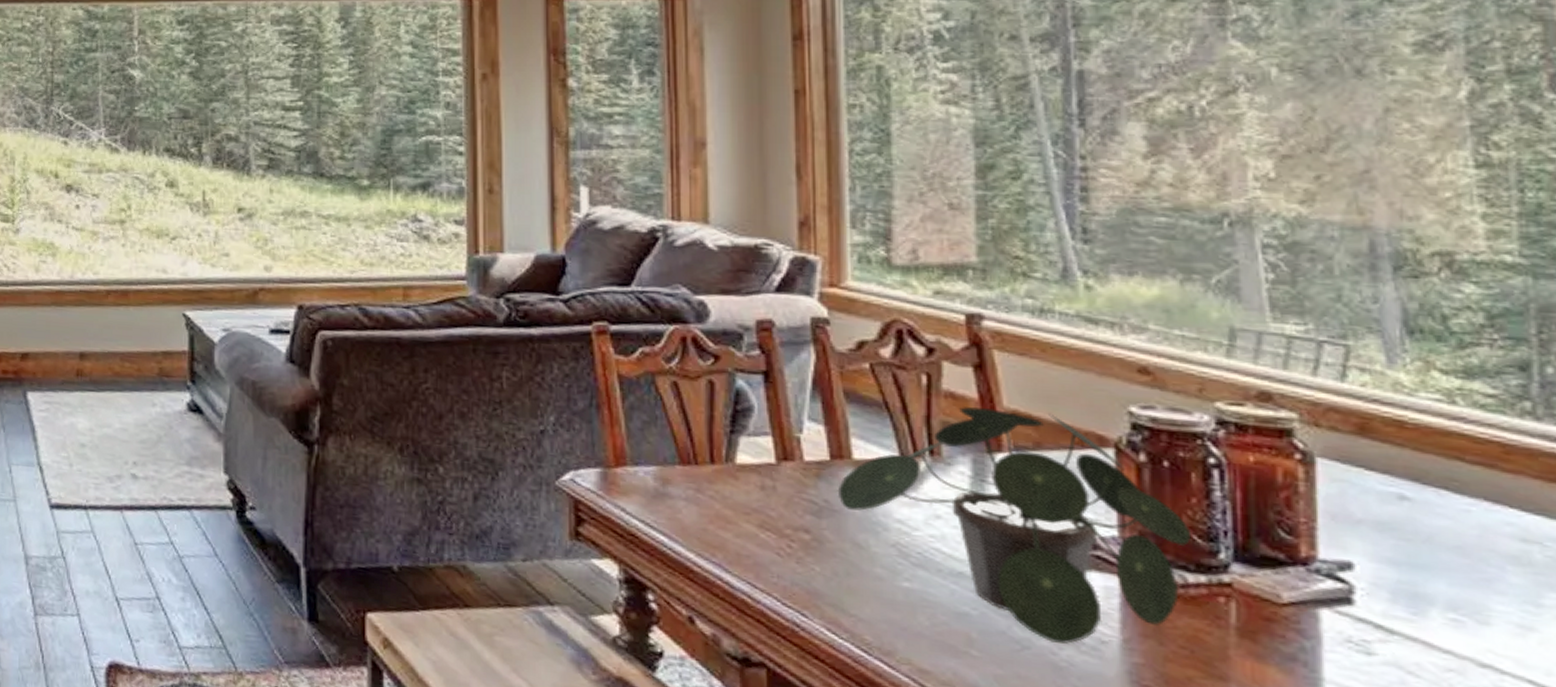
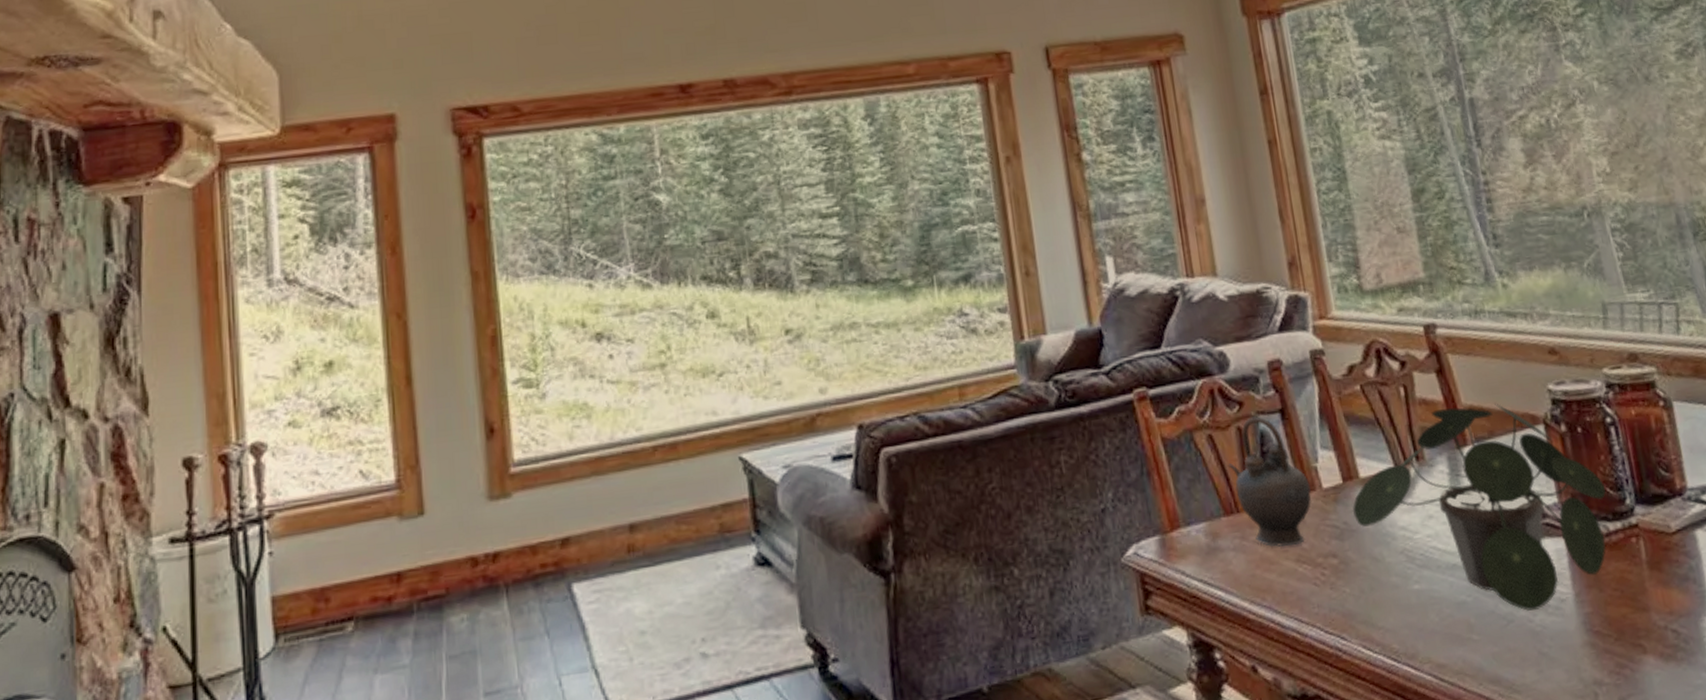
teapot: none [691,373,788,511] -> present [1227,416,1312,547]

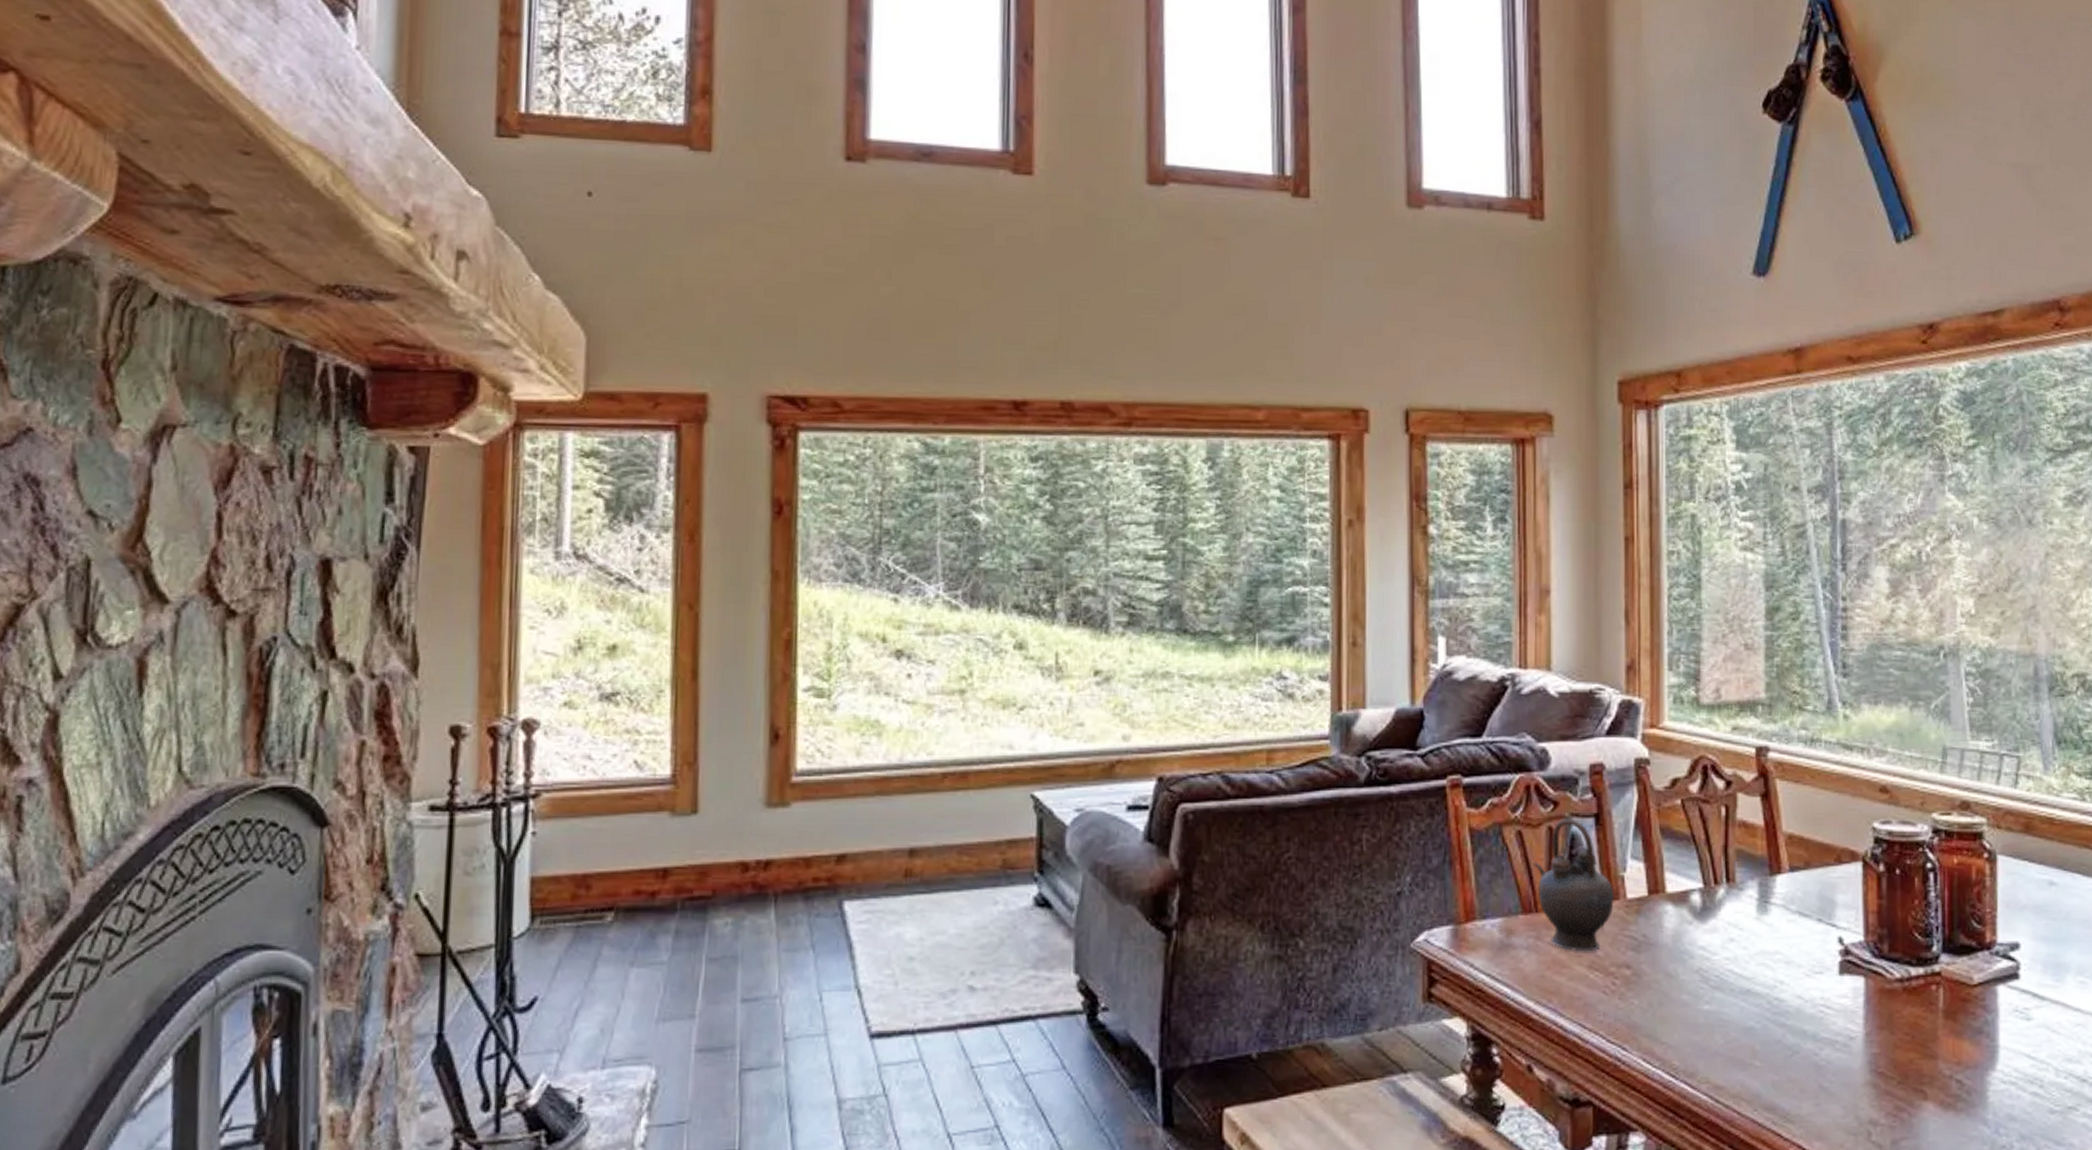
potted plant: present [1352,403,1606,611] -> none [1653,834,1913,1044]

